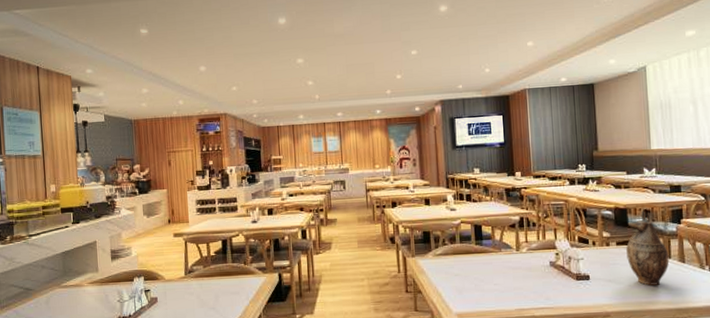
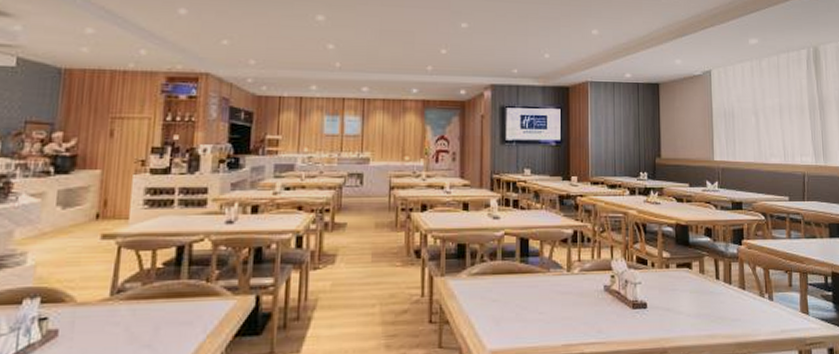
decorative vase: present [626,210,670,286] -> none [686,228,730,316]

